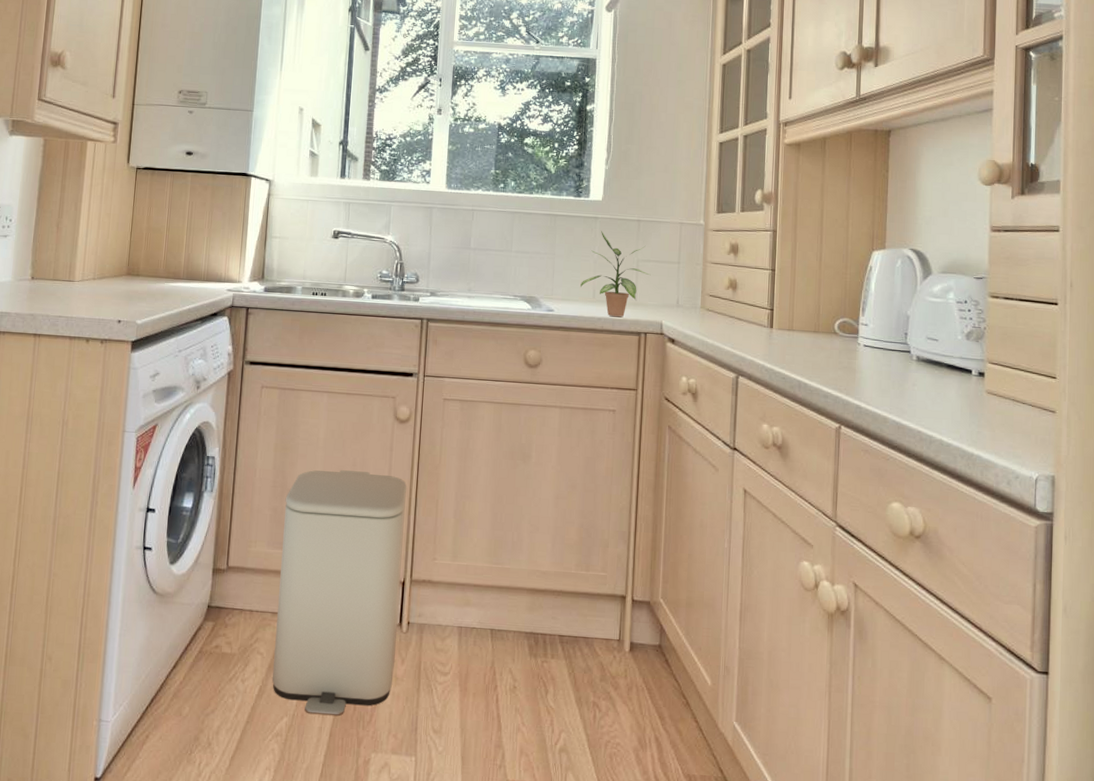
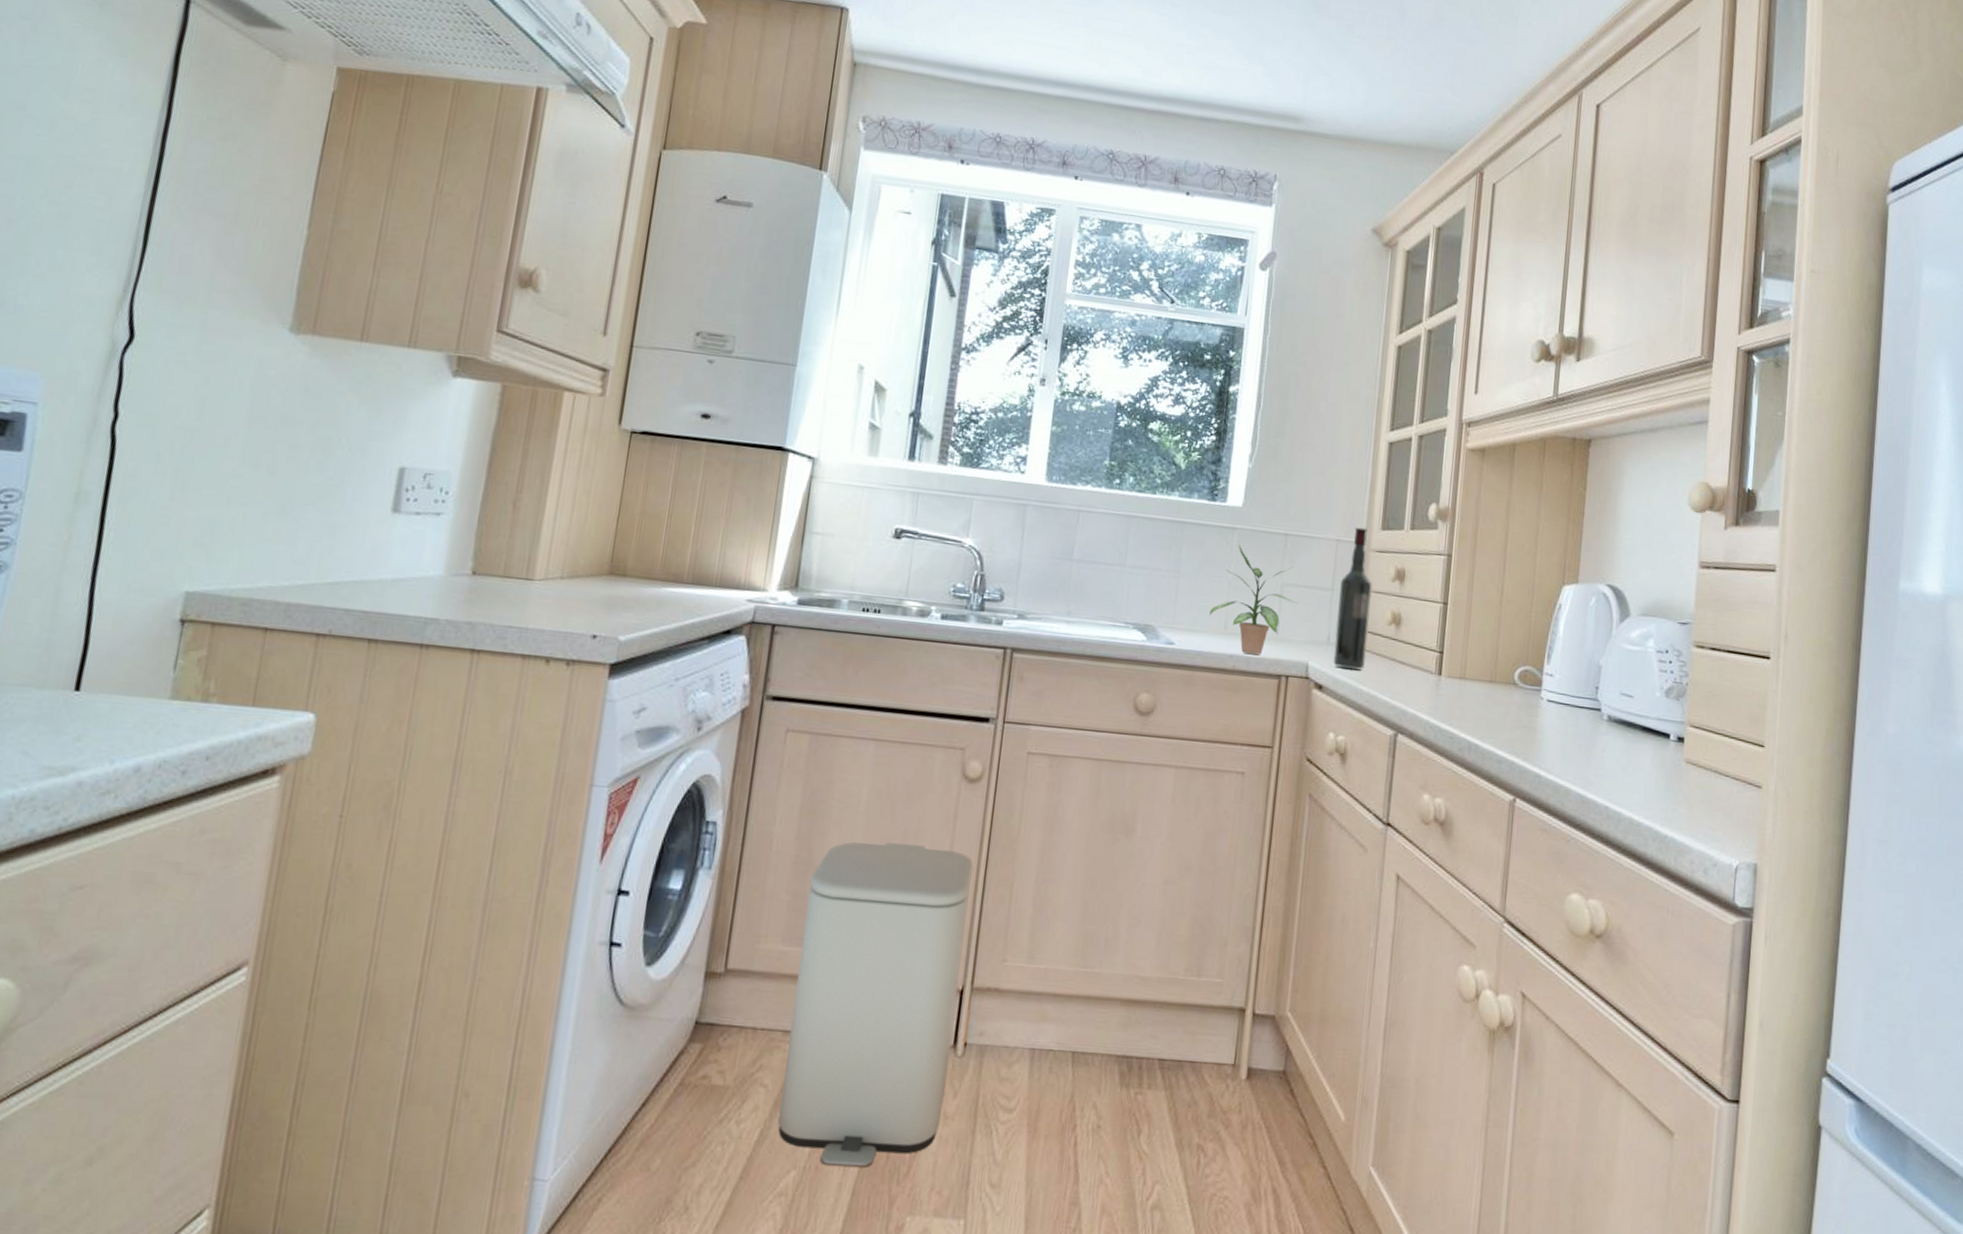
wine bottle: none [682,212,712,326] -> present [1333,527,1373,670]

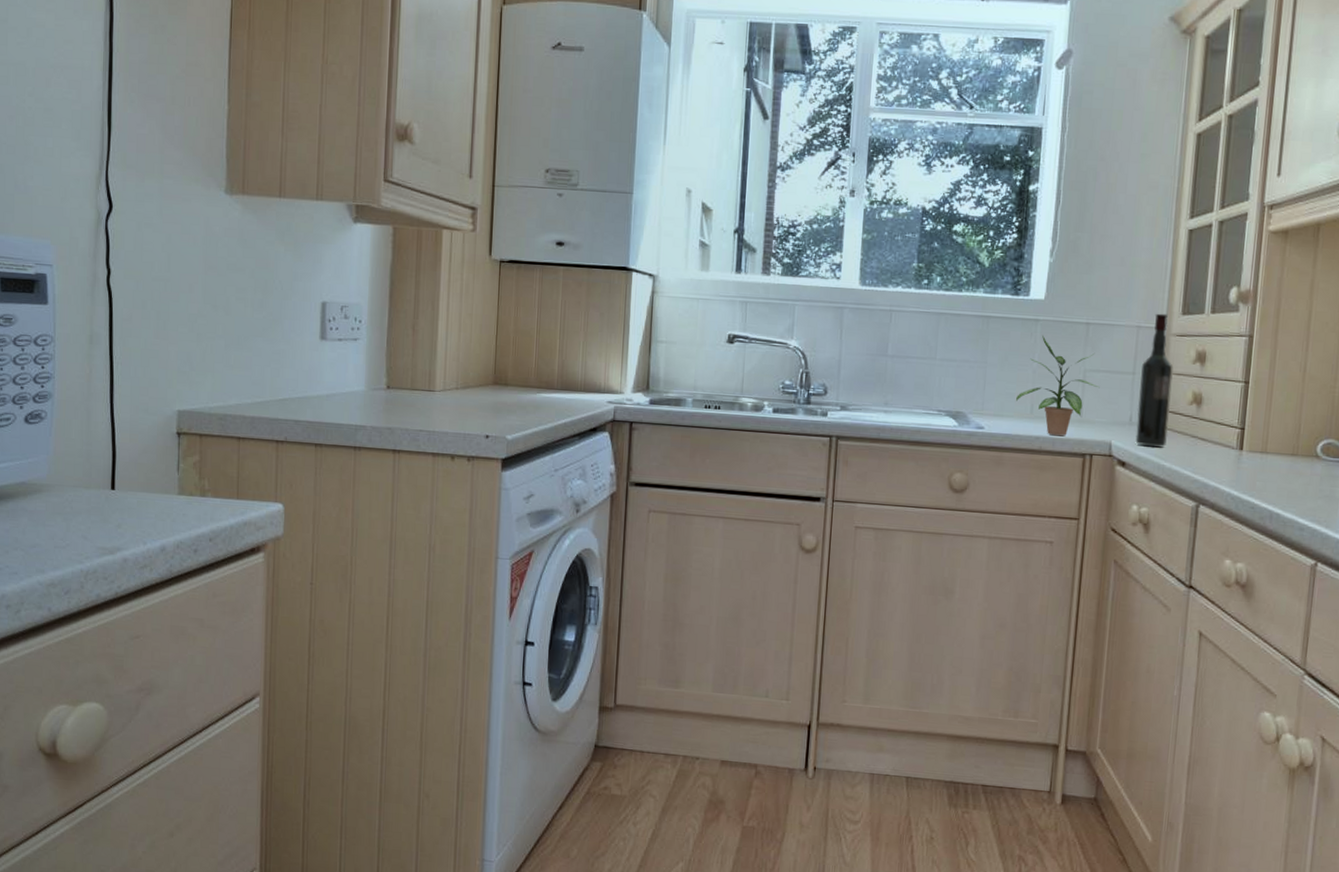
pedal bin: present [778,842,974,1169] -> none [666,603,814,863]

